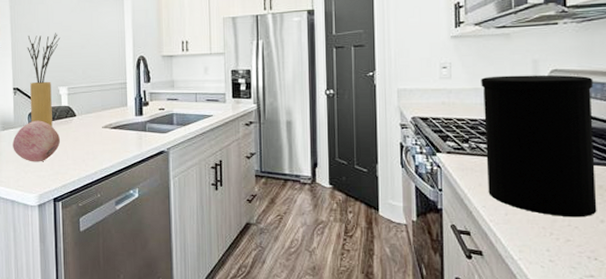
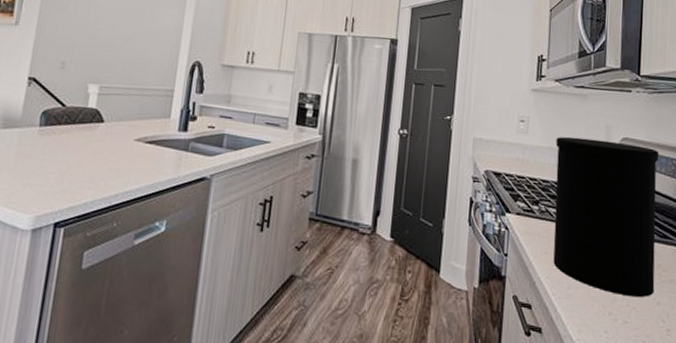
fruit: present [12,120,60,162] -> none [12,120,78,175]
vase: present [27,33,61,127] -> none [44,17,102,132]

